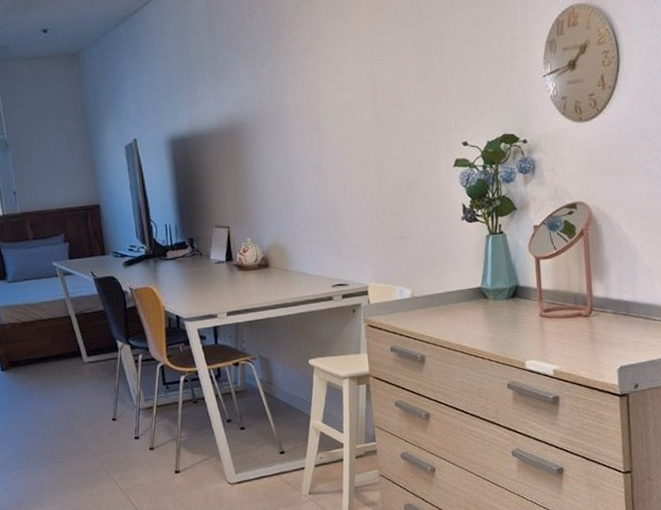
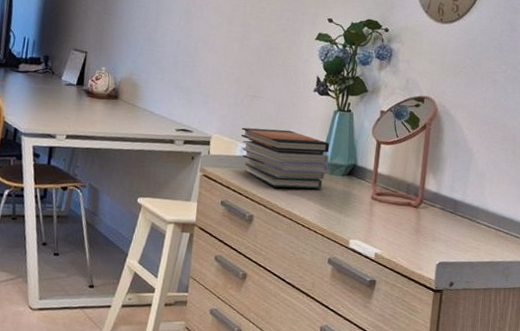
book stack: none [396,264,491,324] -> present [240,127,330,189]

